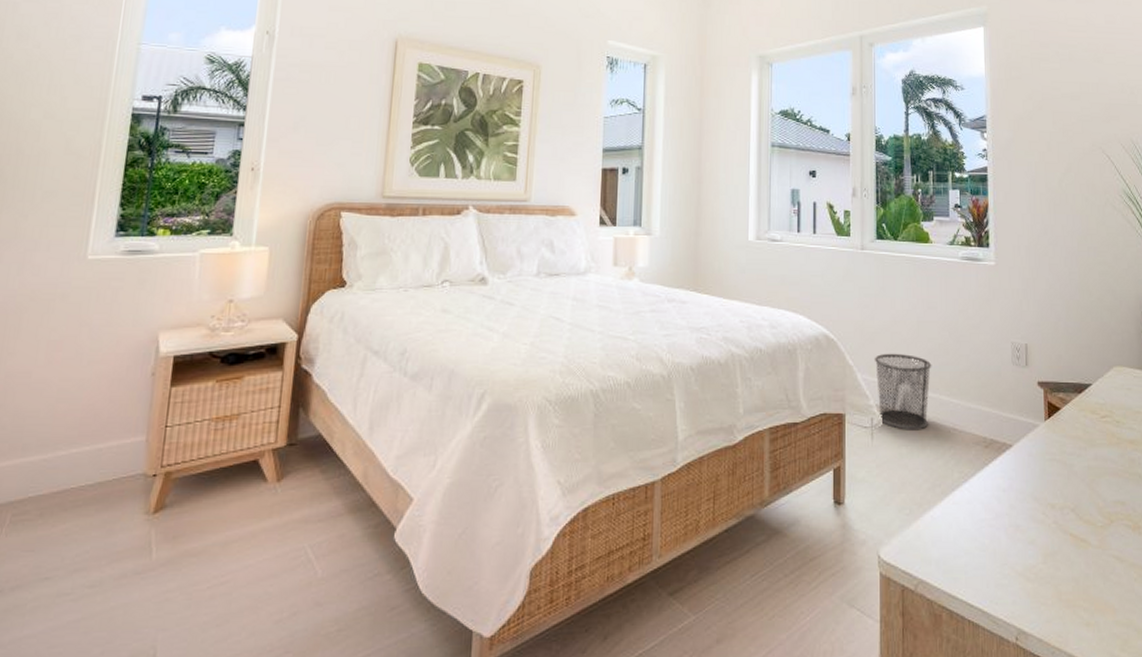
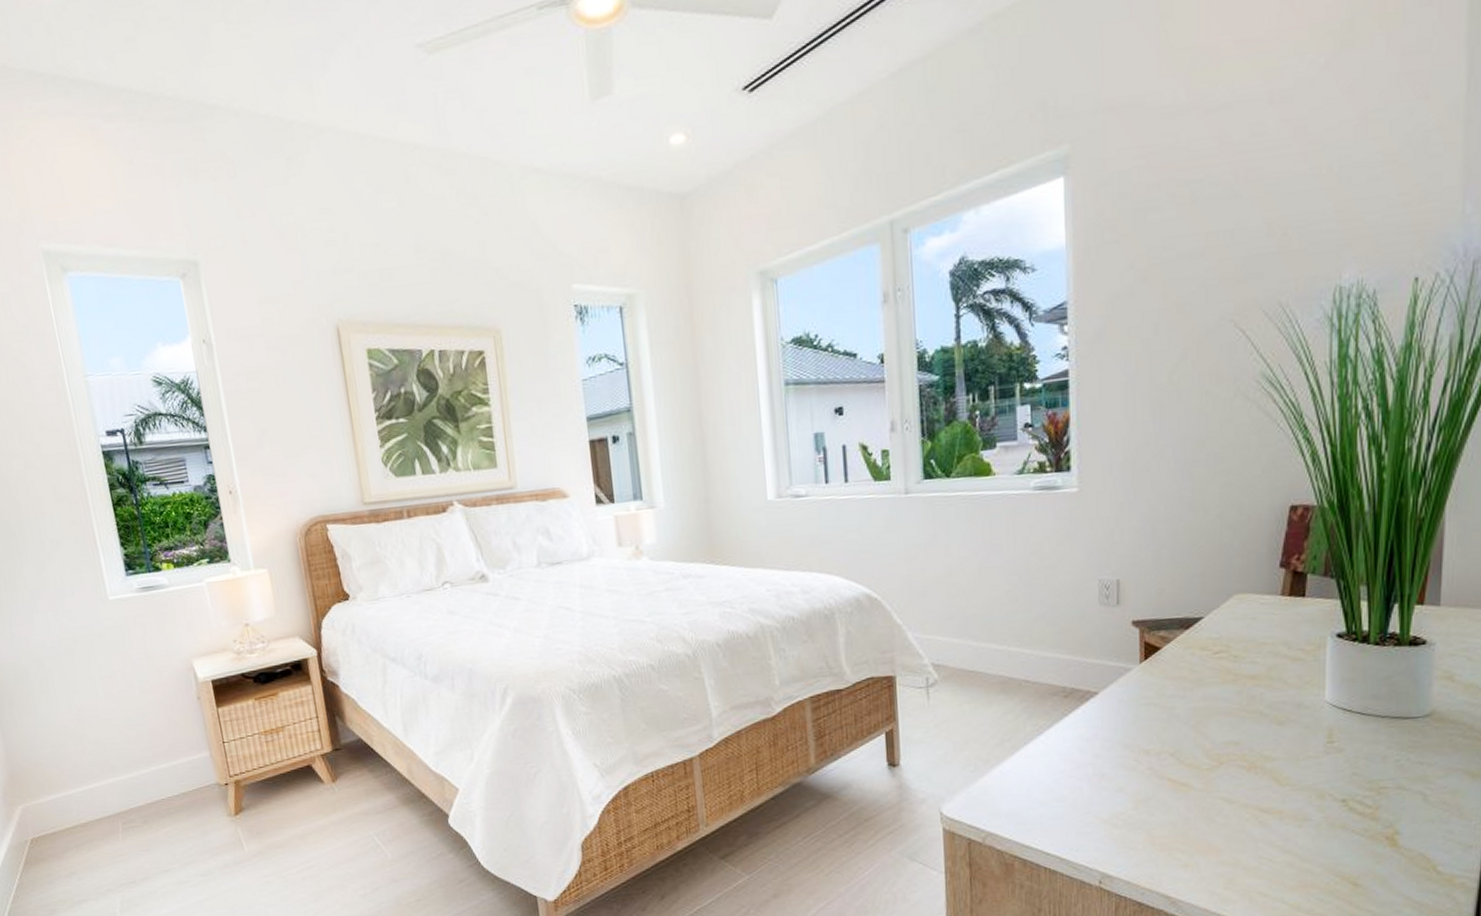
waste bin: present [874,353,932,430] -> none [926,606,998,687]

